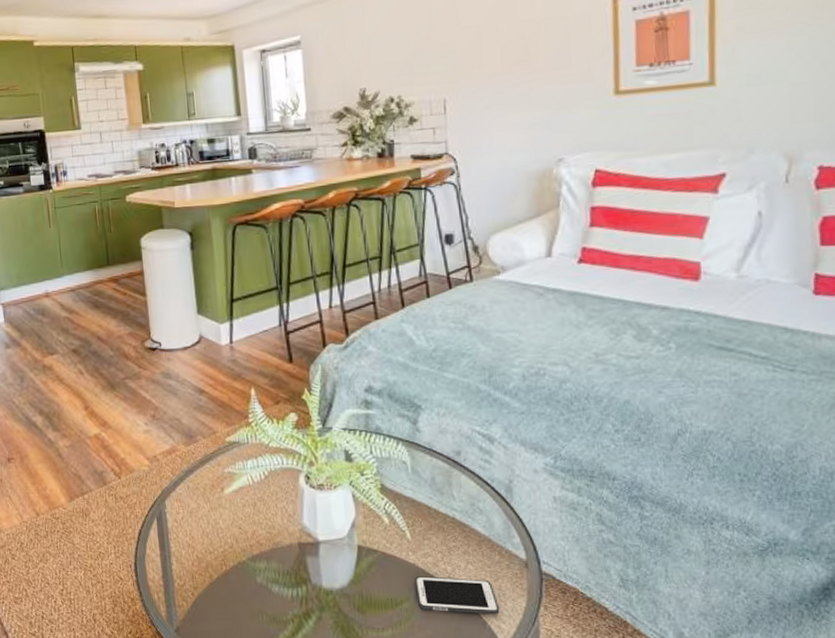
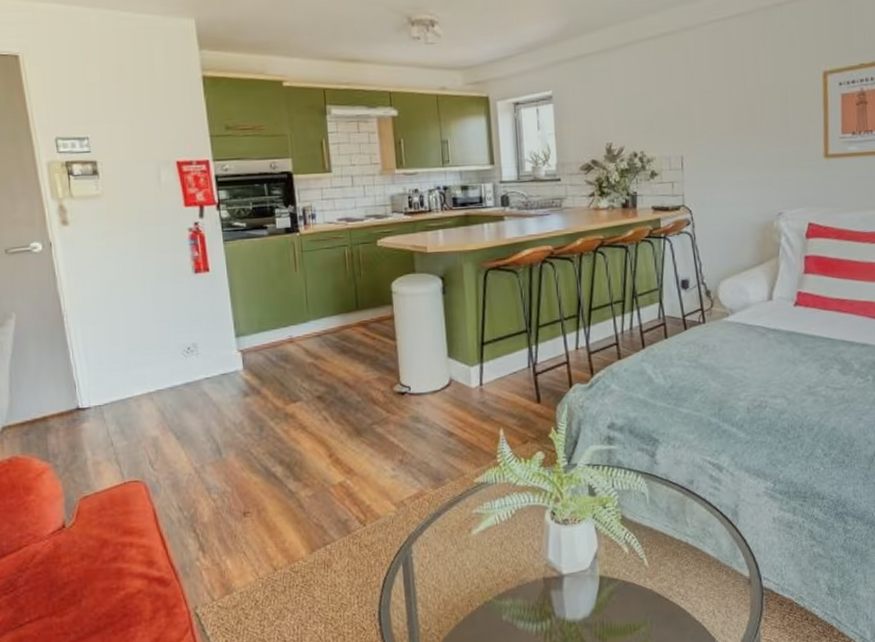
cell phone: present [414,576,500,615] -> none [651,599,727,633]

